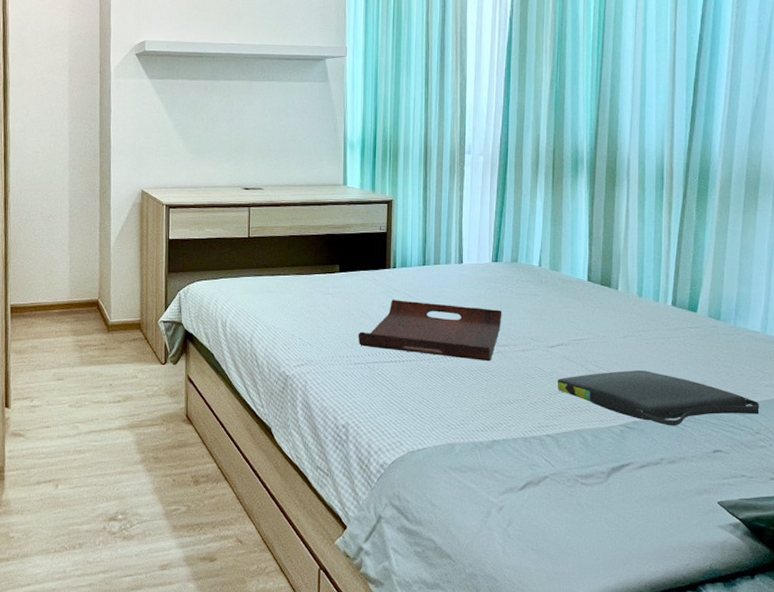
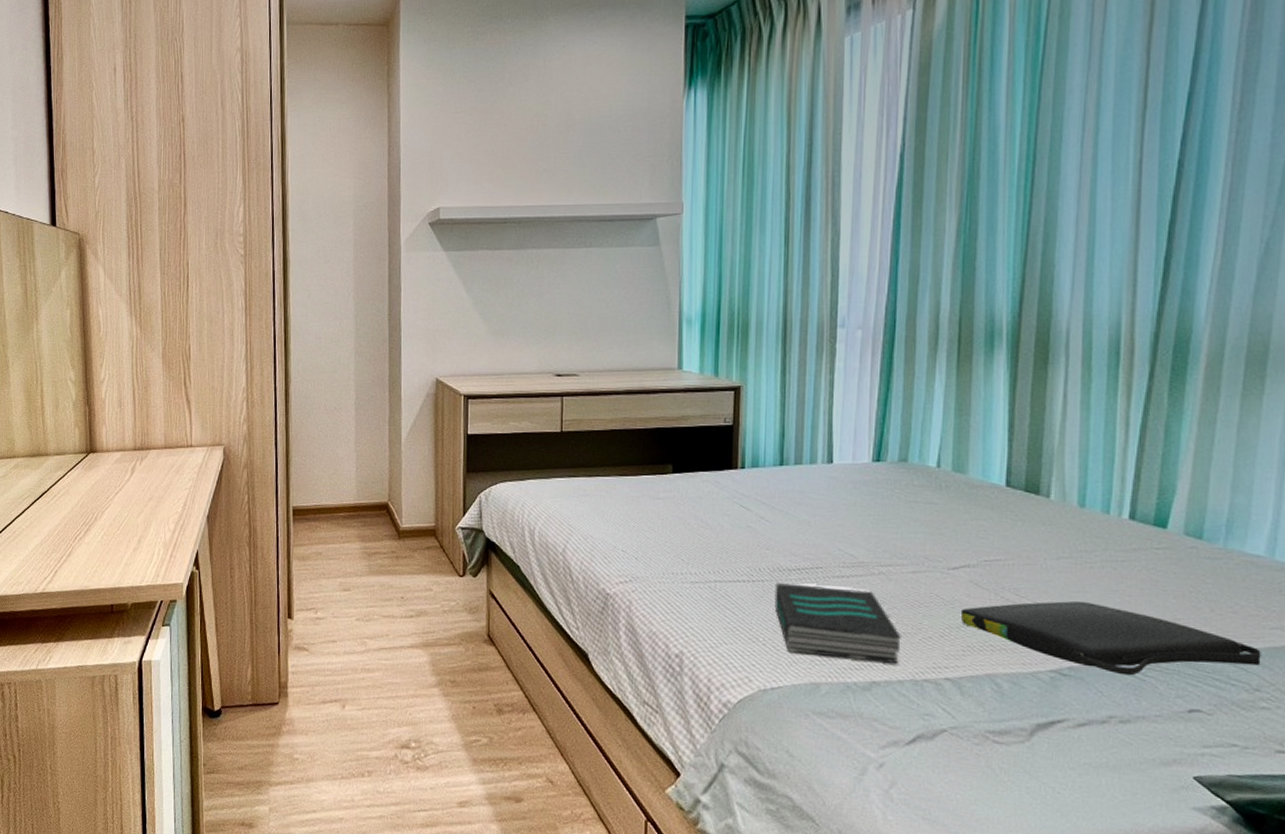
serving tray: present [358,300,502,362] -> none [695,507,886,585]
book: none [419,362,515,424] -> present [774,583,901,663]

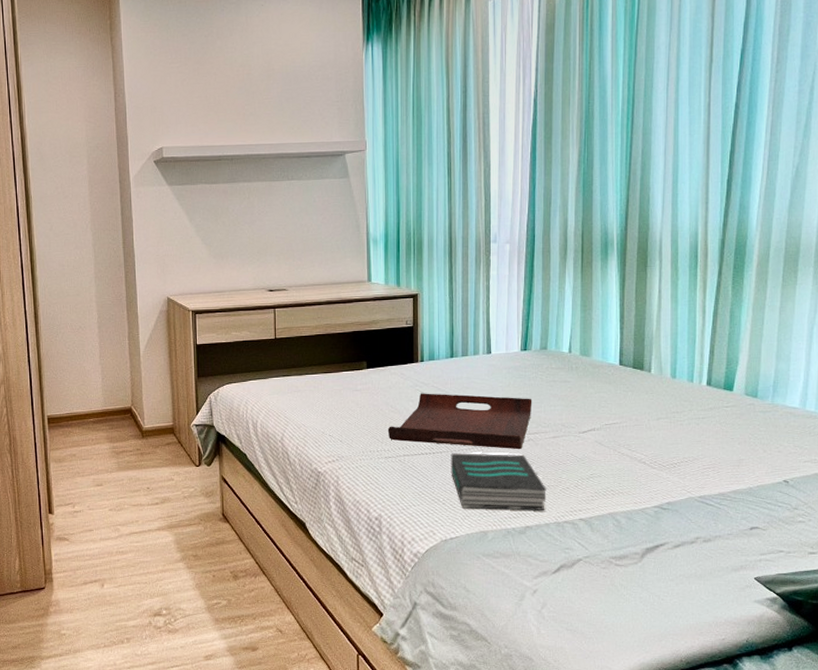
serving tray: none [695,507,886,585] -> present [387,393,532,450]
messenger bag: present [960,601,1262,676] -> none [589,452,798,506]

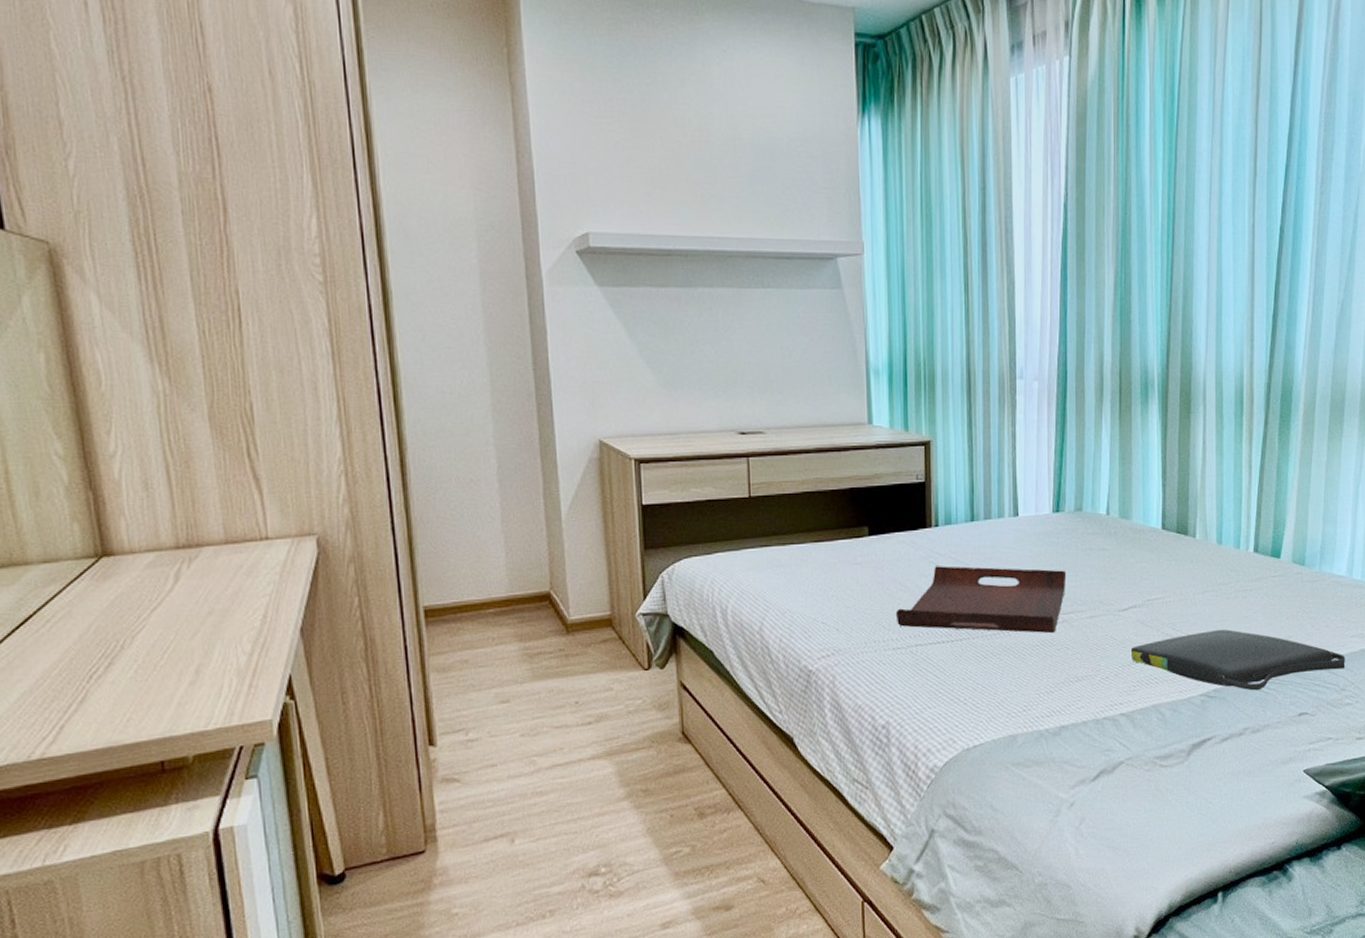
book: present [450,453,546,511] -> none [972,639,1084,709]
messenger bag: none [589,452,798,506] -> present [1130,629,1346,691]

